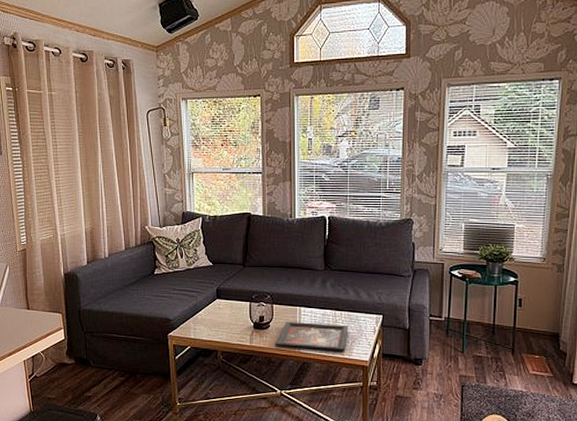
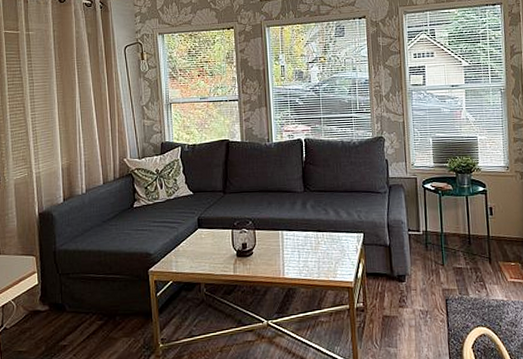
decorative tray: present [274,322,349,352] -> none [258,246,331,275]

